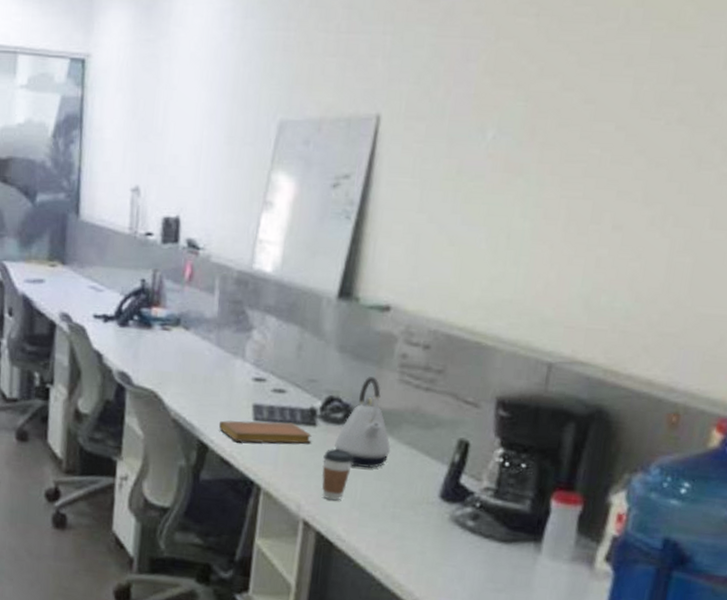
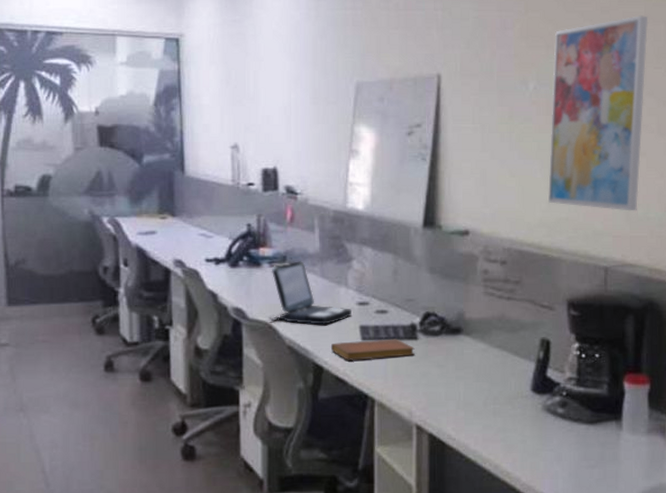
laptop: none [156,324,246,400] -> present [270,260,351,325]
coffee cup: present [321,449,353,501] -> none [427,358,453,404]
kettle: present [335,377,391,469] -> none [436,292,485,372]
wall art: none [491,49,654,299] -> present [548,15,649,211]

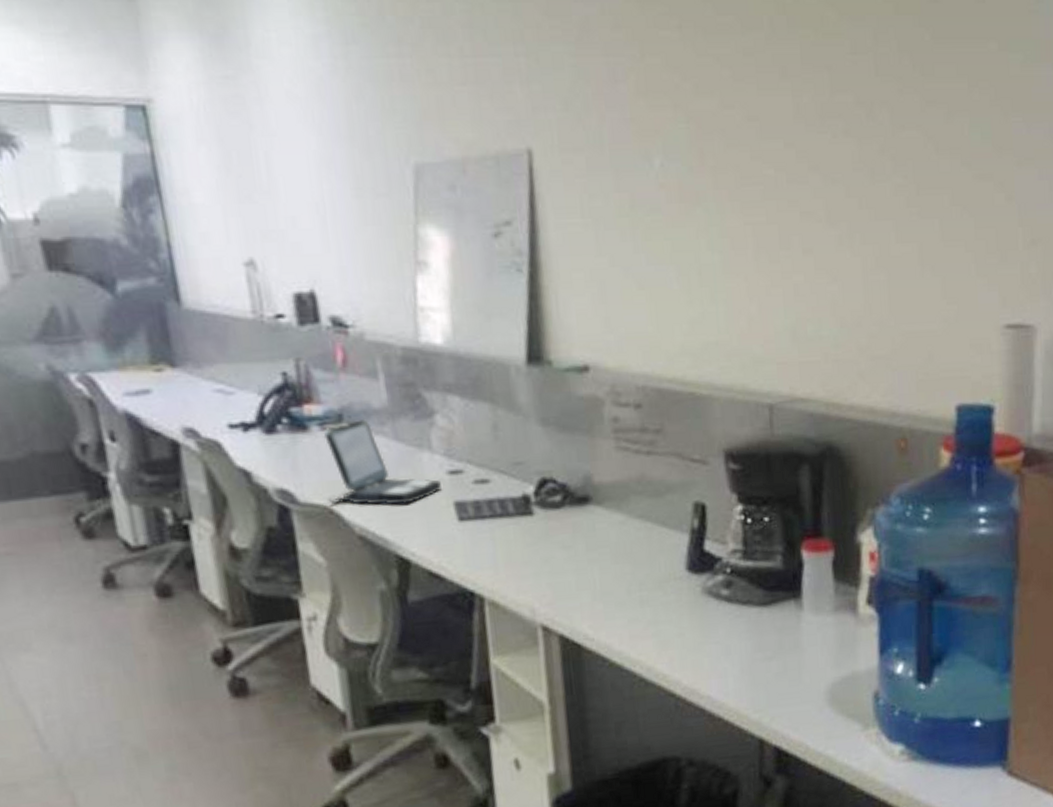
notebook: present [330,339,415,362] -> none [417,515,531,550]
wall art: present [548,15,649,211] -> none [683,59,807,329]

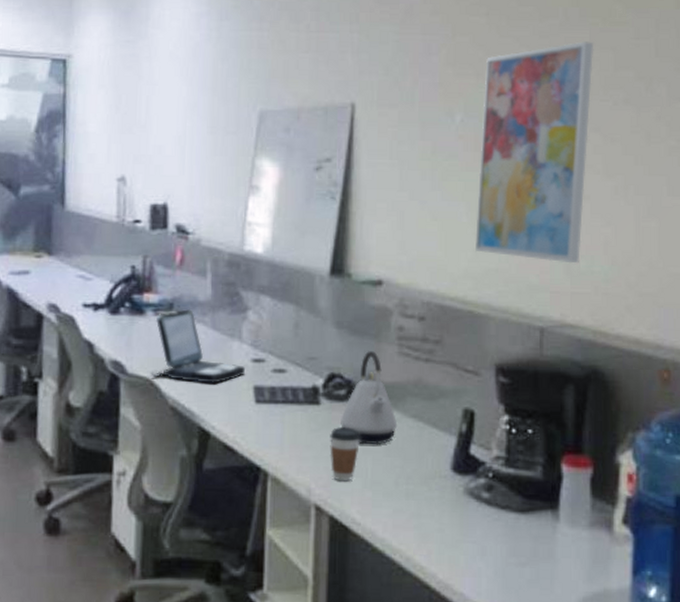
coffee cup: none [549,537,584,597] -> present [330,427,360,482]
kettle: none [559,448,624,553] -> present [341,351,398,445]
wall art: none [683,59,807,329] -> present [475,41,594,264]

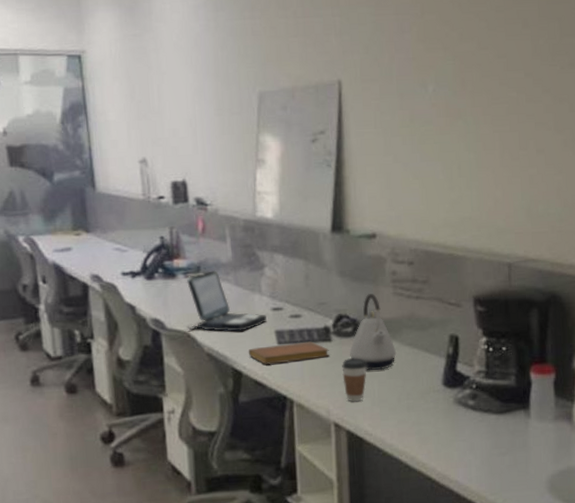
notebook: none [219,402,316,427] -> present [248,341,329,365]
wall art: present [475,41,594,264] -> none [451,13,543,208]

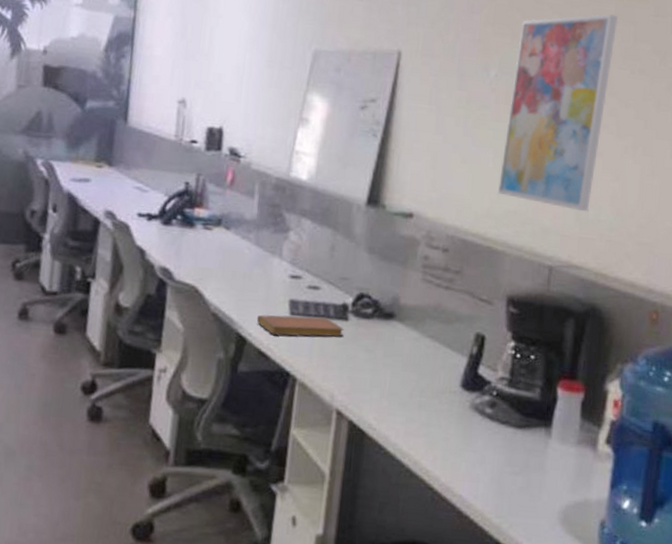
laptop: present [186,269,267,332] -> none [197,225,283,295]
coffee cup: present [342,358,367,402] -> none [353,342,382,391]
kettle: present [350,294,397,371] -> none [365,276,416,360]
wall art: none [451,13,543,208] -> present [498,14,618,212]

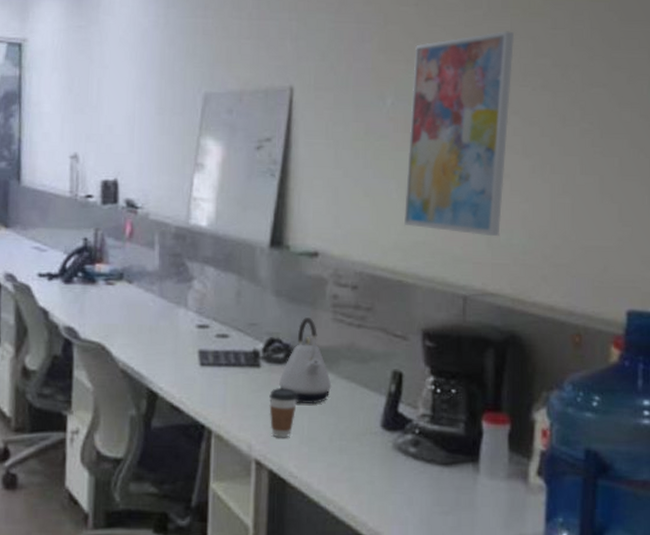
notebook: present [256,314,344,337] -> none [166,365,257,389]
coffee cup: none [353,342,382,391] -> present [269,388,297,438]
kettle: none [365,276,416,360] -> present [279,318,332,405]

